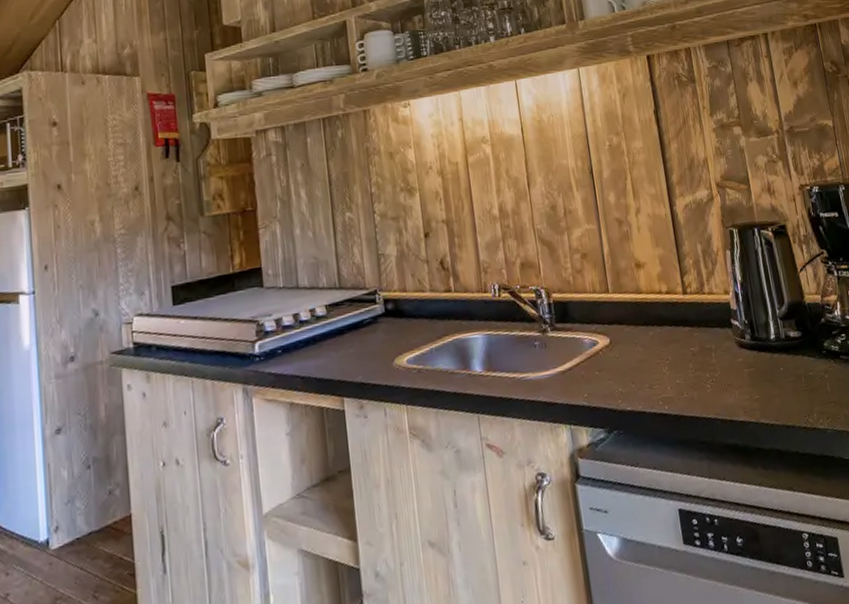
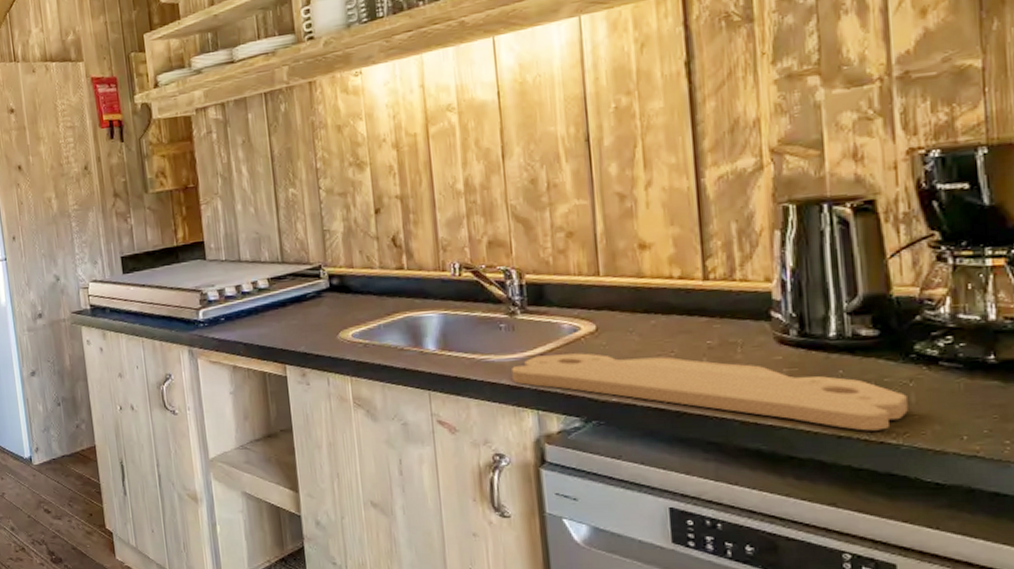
cutting board: none [547,364,827,420] -> present [512,353,908,431]

